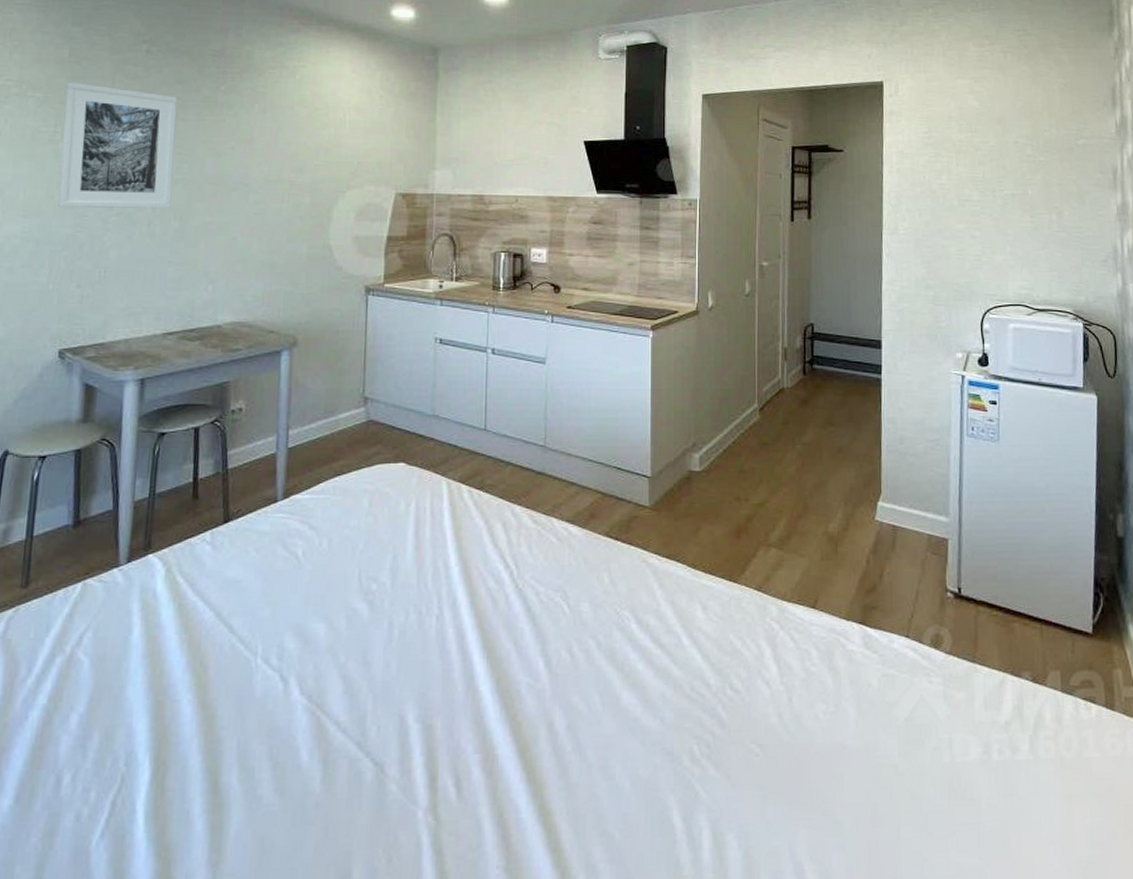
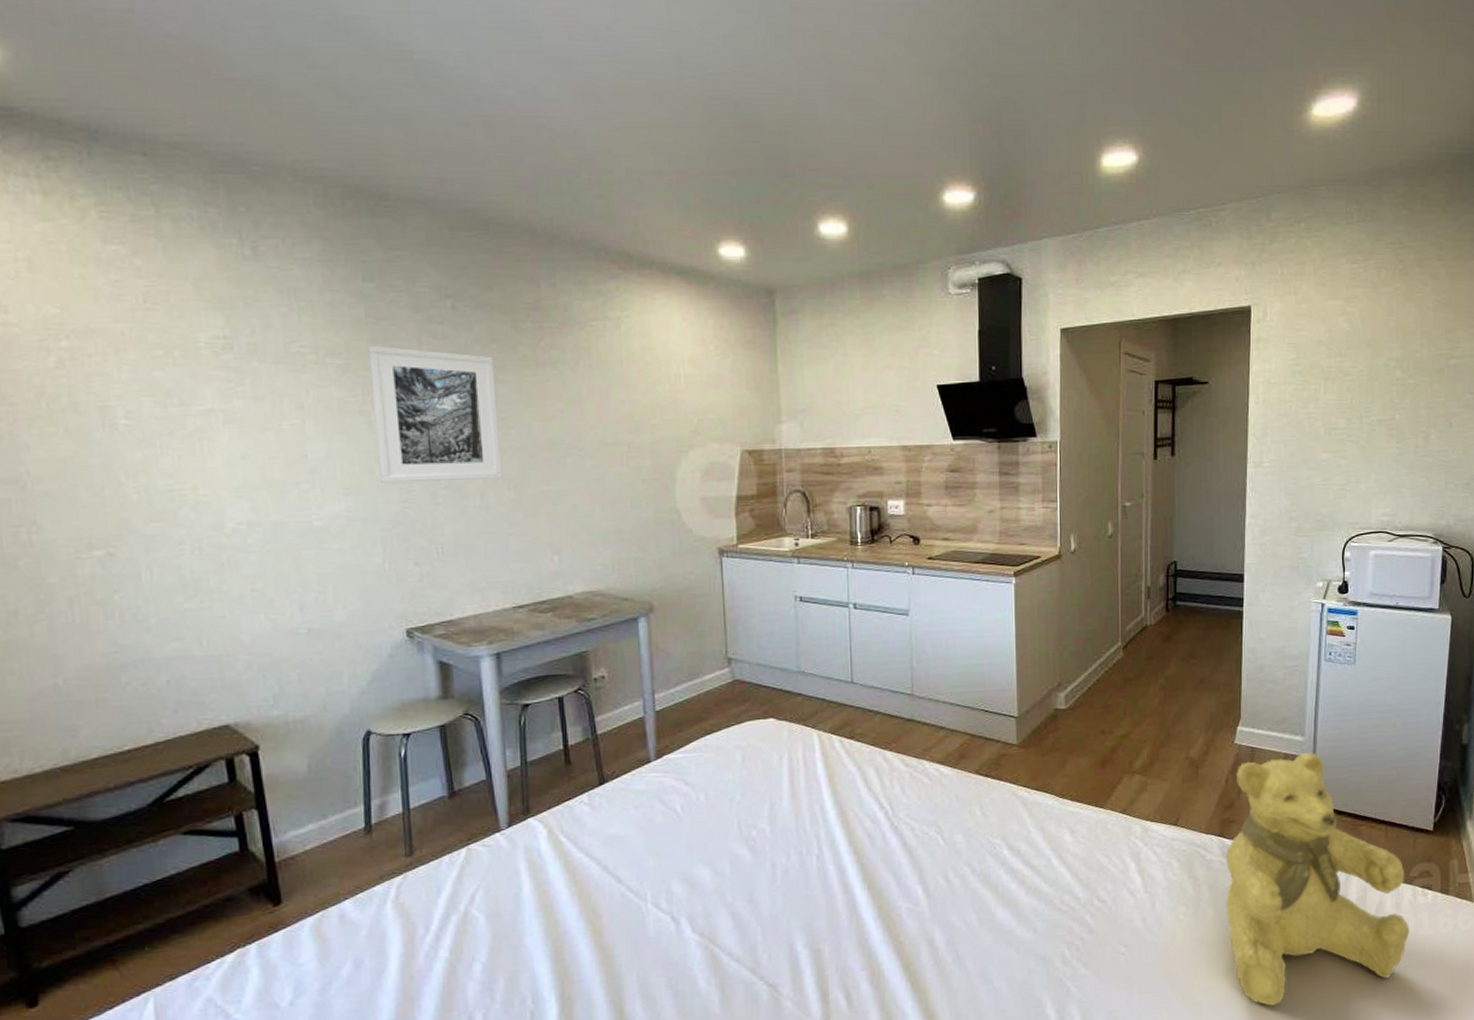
teddy bear: none [867,536,1074,833] -> present [1225,753,1410,1007]

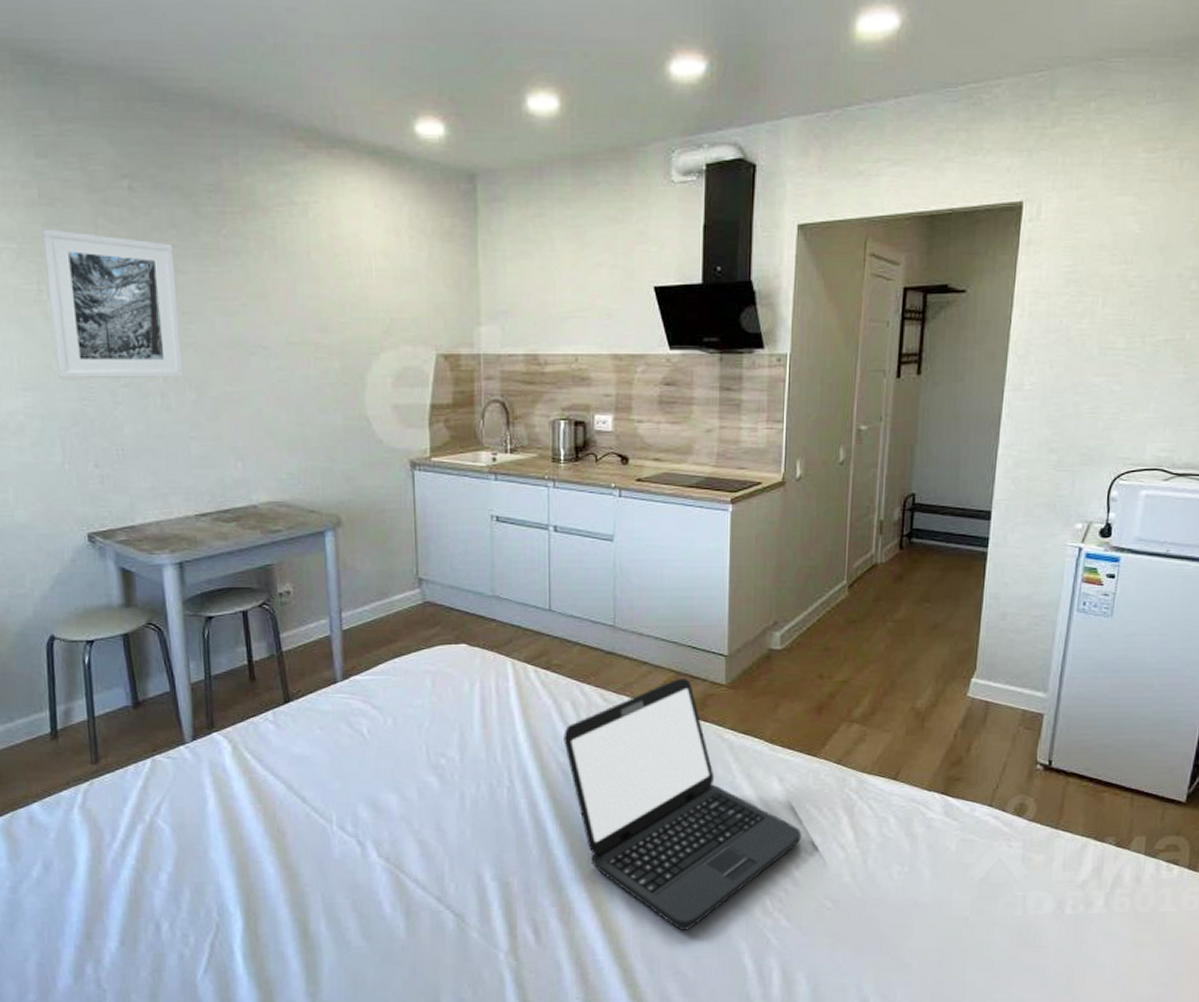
laptop: none [868,740,1093,985] -> present [563,677,801,930]
teddy bear: present [1225,753,1410,1007] -> none [945,711,1149,974]

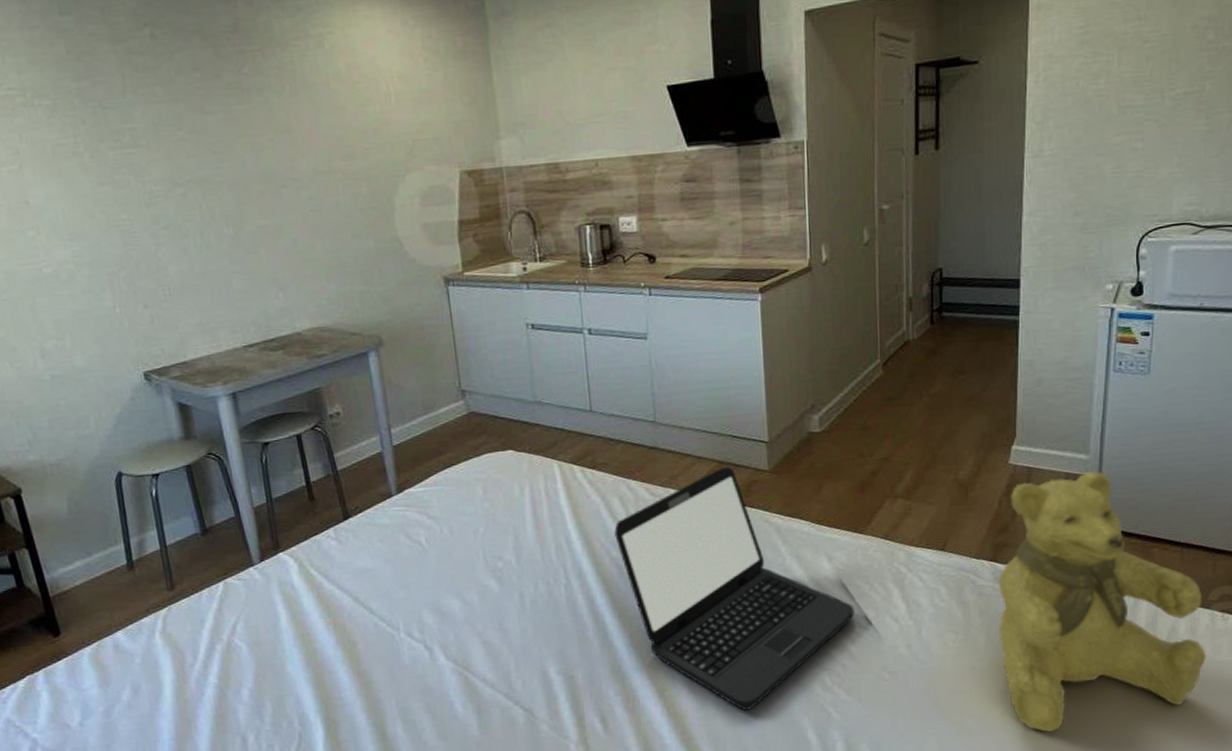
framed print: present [41,229,184,379] -> none [72,82,220,227]
teddy bear: none [945,711,1149,974] -> present [998,471,1206,733]

